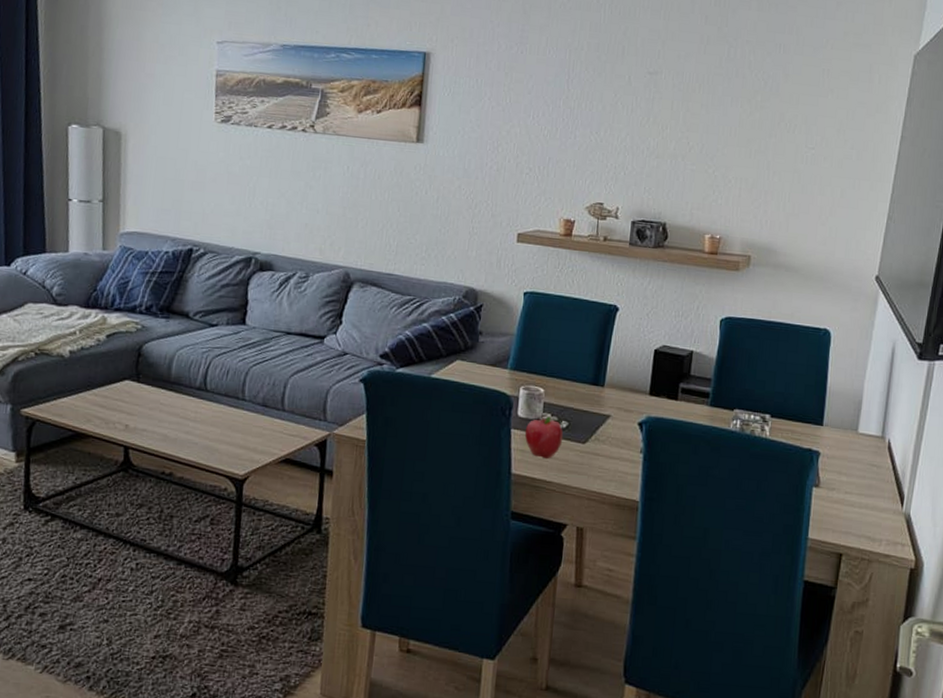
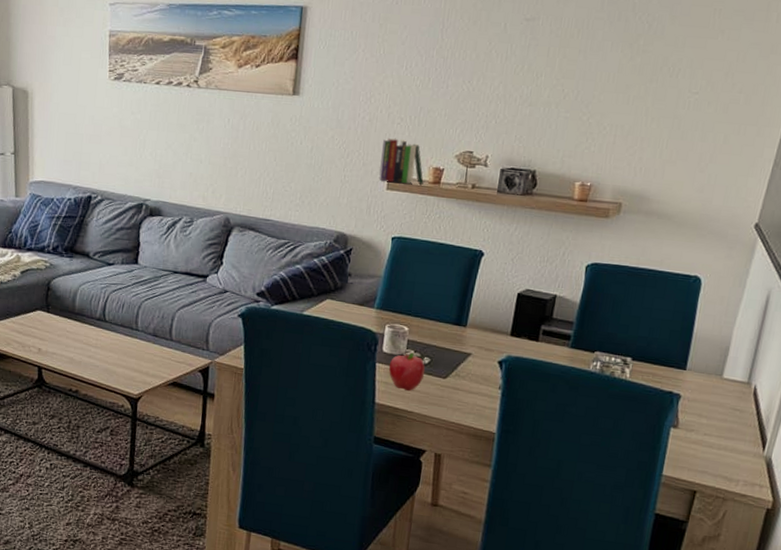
books: none [508,188,555,237] -> present [379,138,424,185]

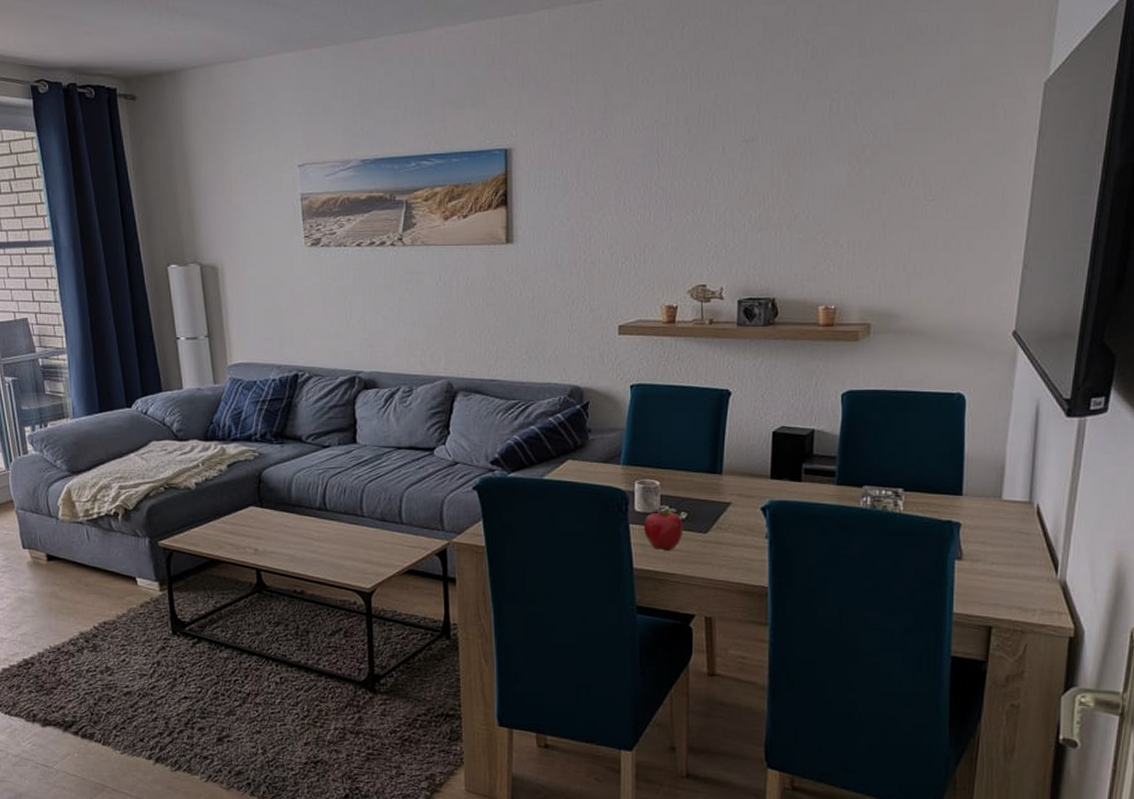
books: present [379,138,424,185] -> none [609,278,657,327]

